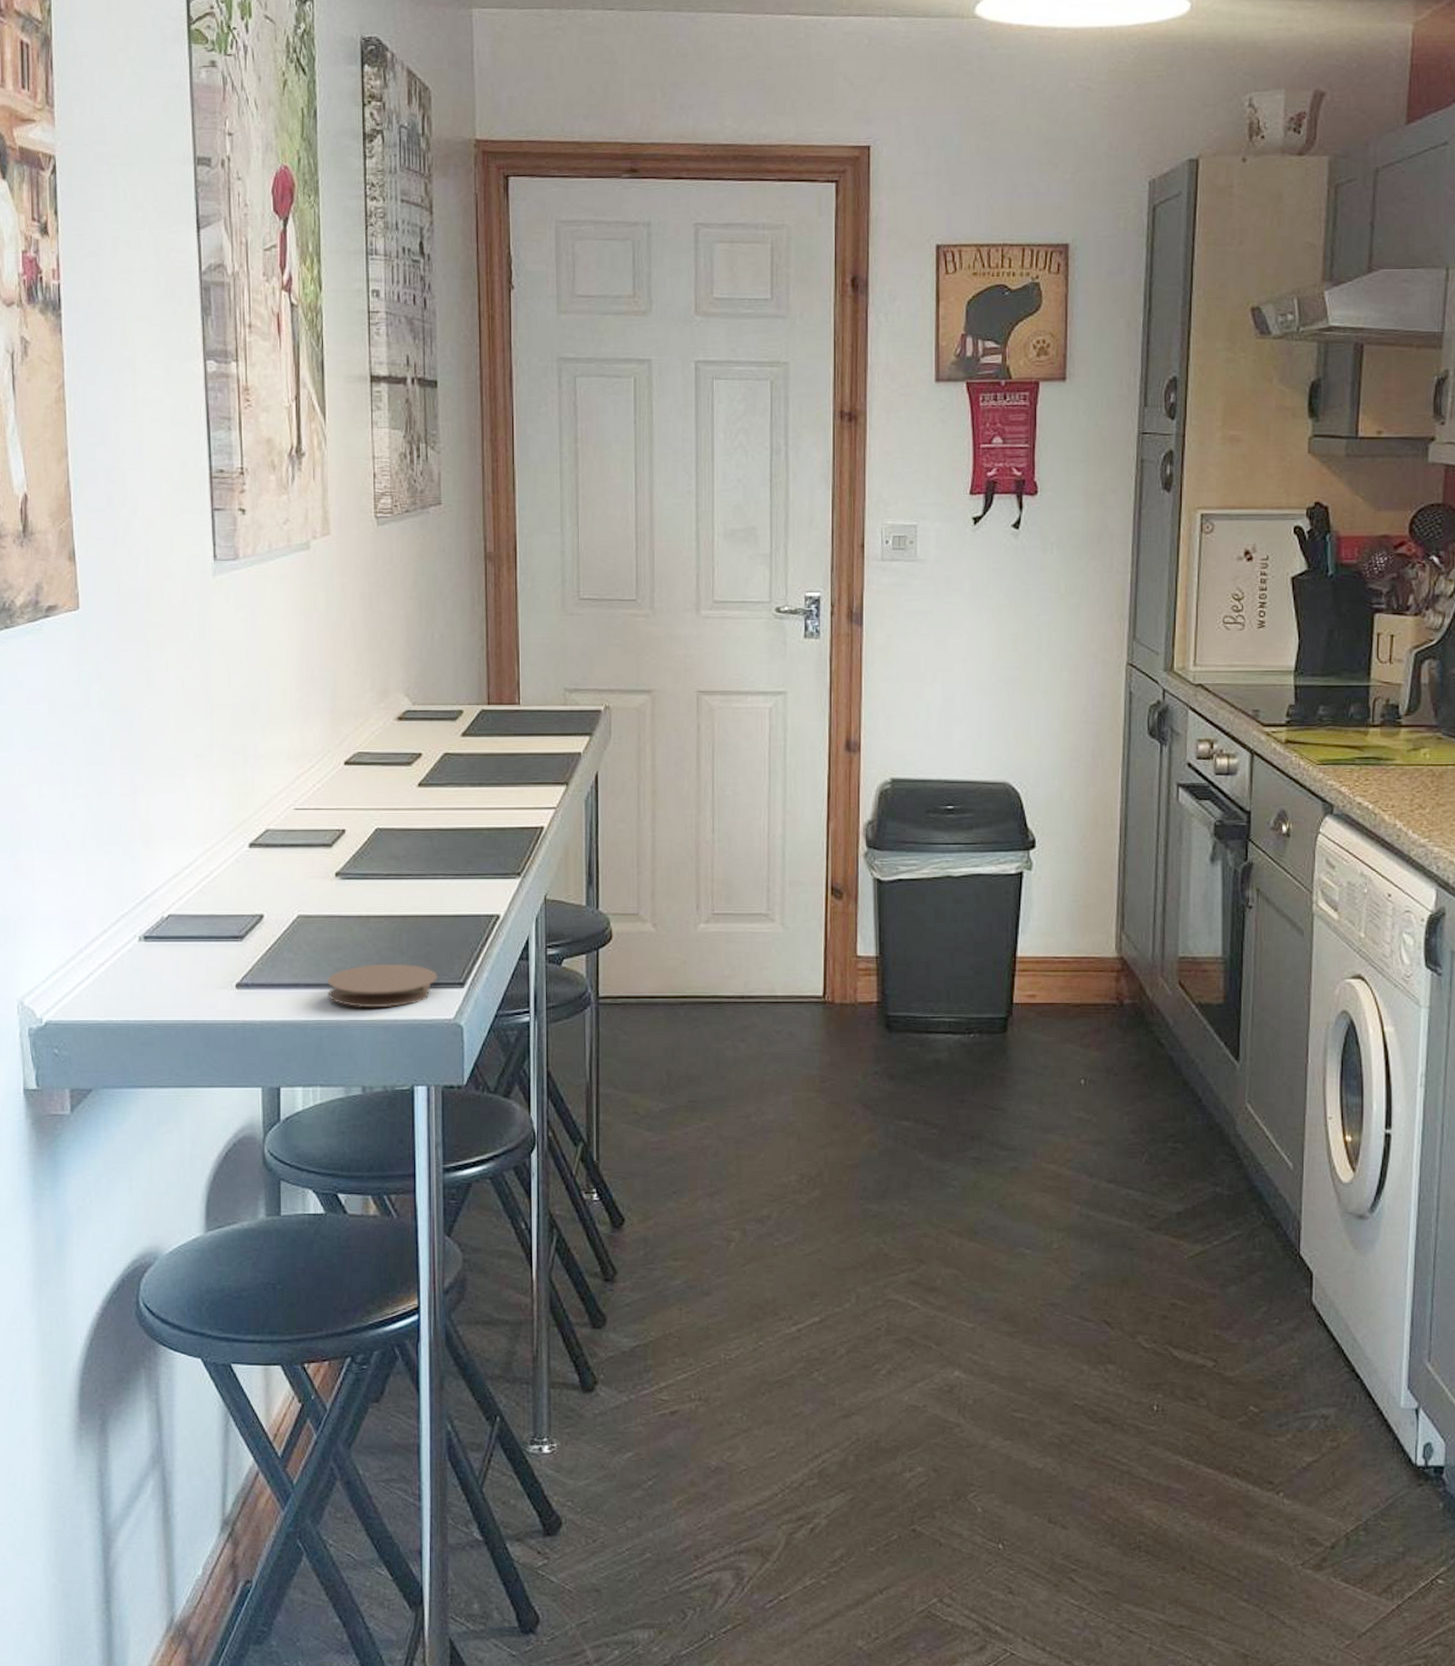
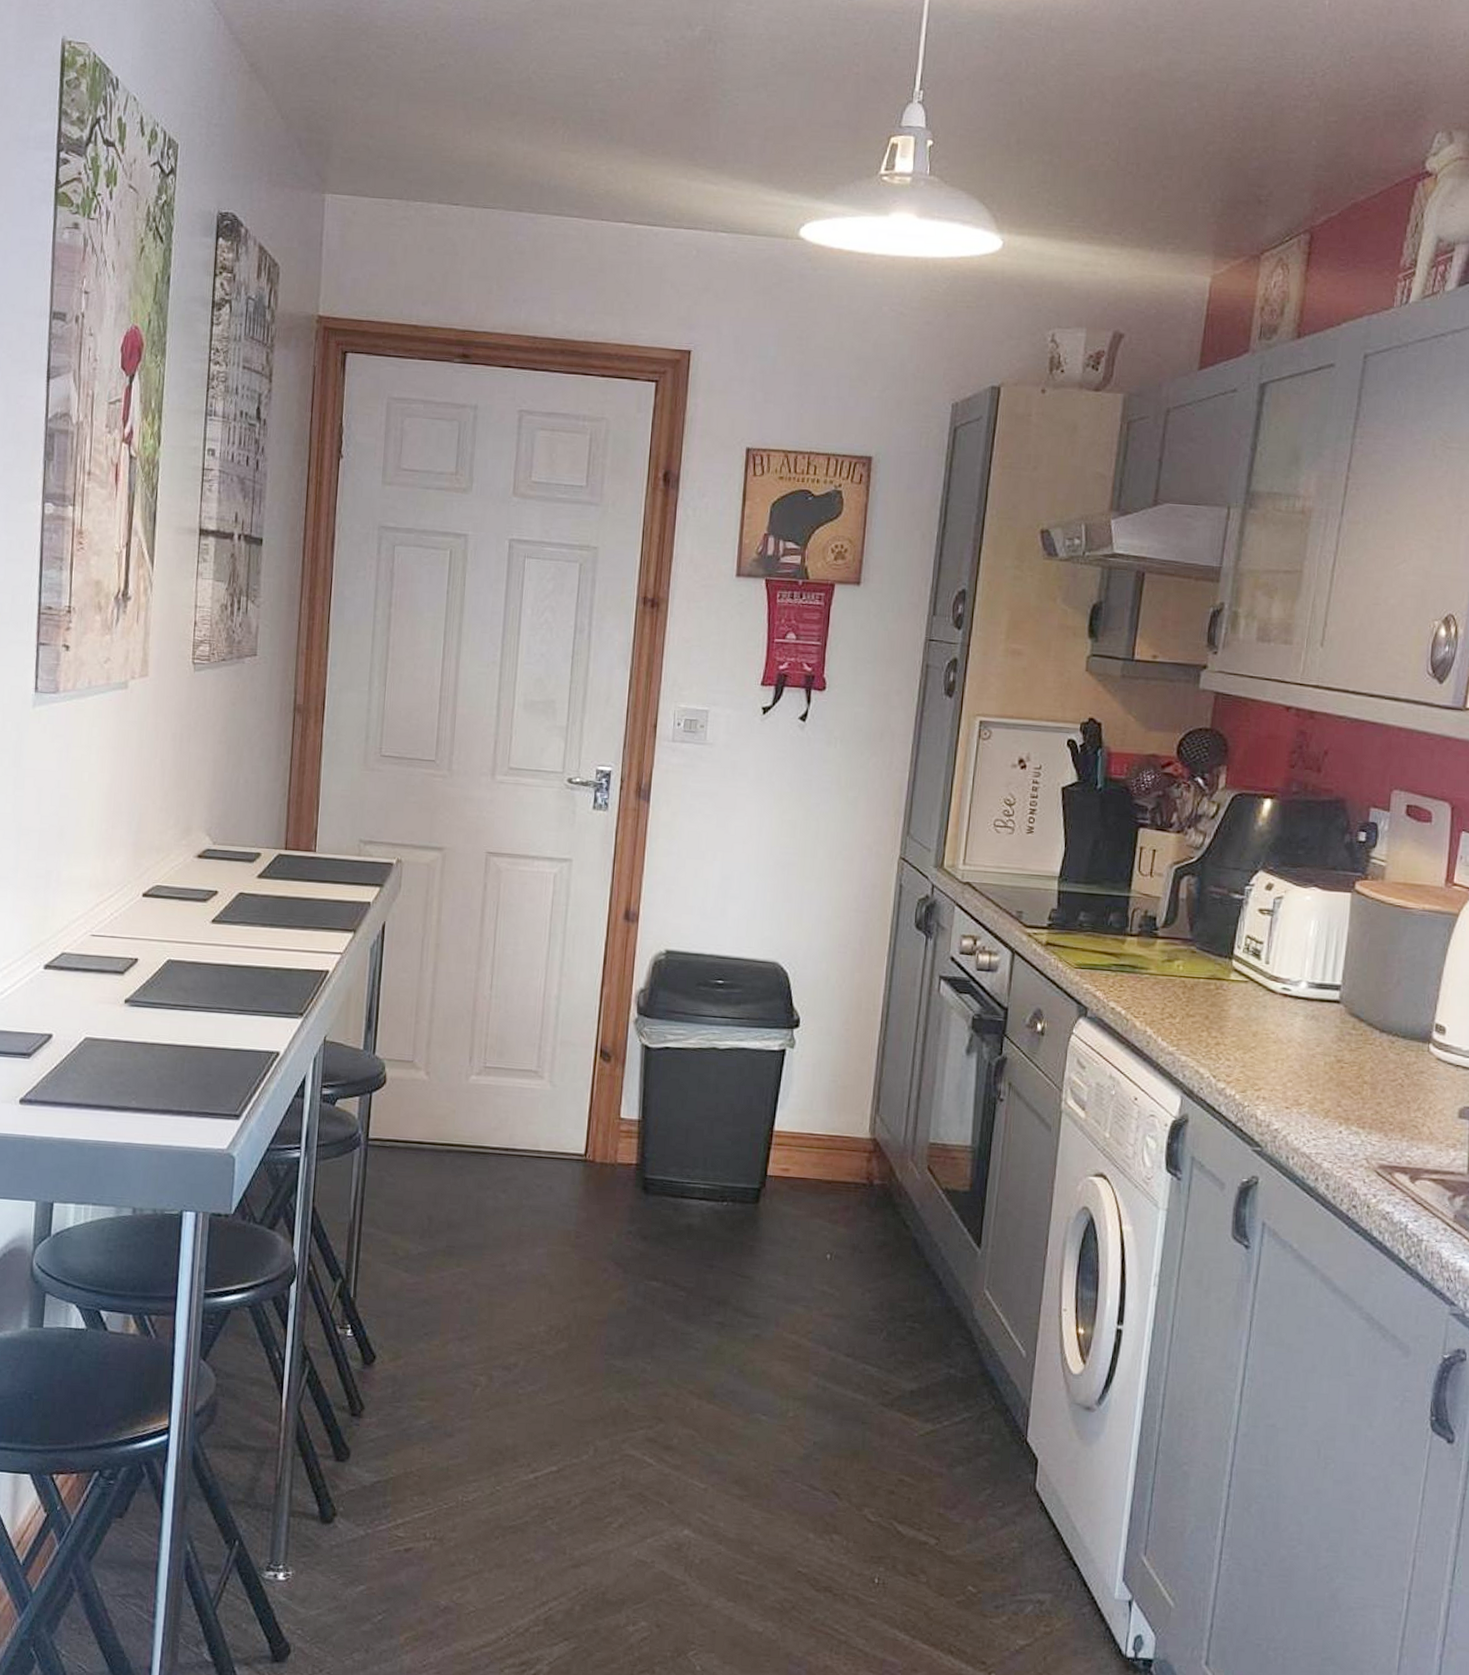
coaster: present [327,963,437,1008] -> none [107,1090,215,1134]

